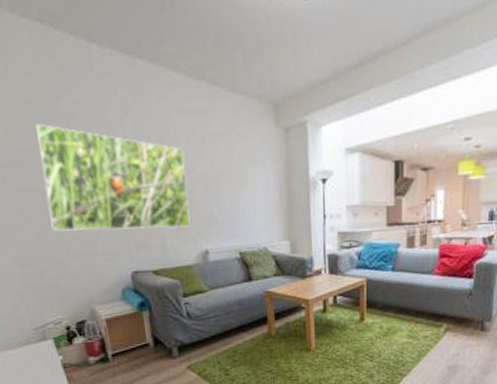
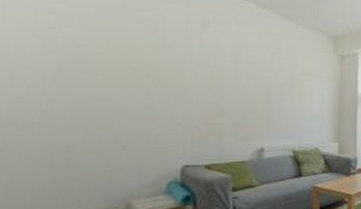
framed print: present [36,124,191,231] -> none [103,28,253,127]

